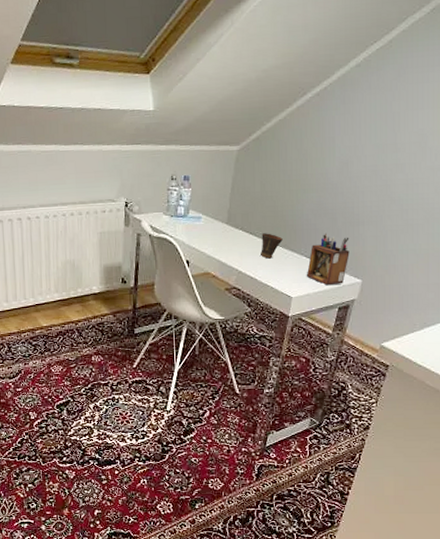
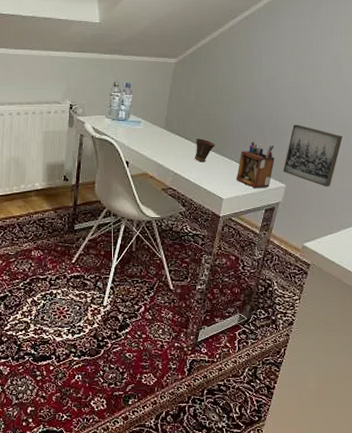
wall art: none [359,213,428,281] -> present [283,124,343,187]

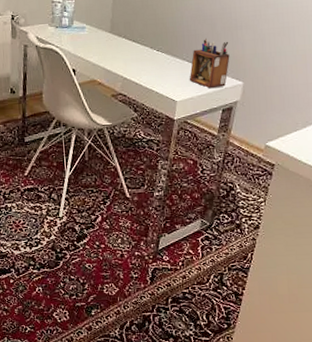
cup: present [195,139,215,162] -> none [144,40,165,65]
wall art: present [283,124,343,187] -> none [239,17,304,82]

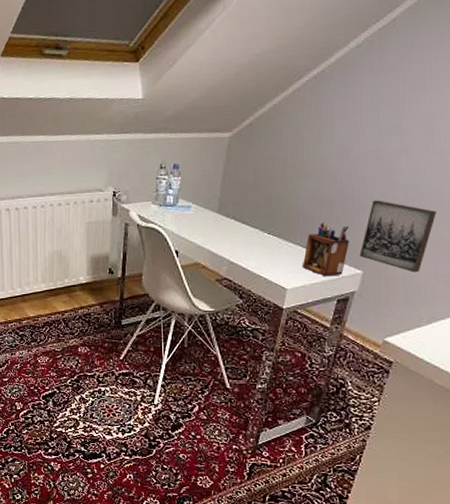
wall art: none [239,17,304,82] -> present [359,200,436,273]

